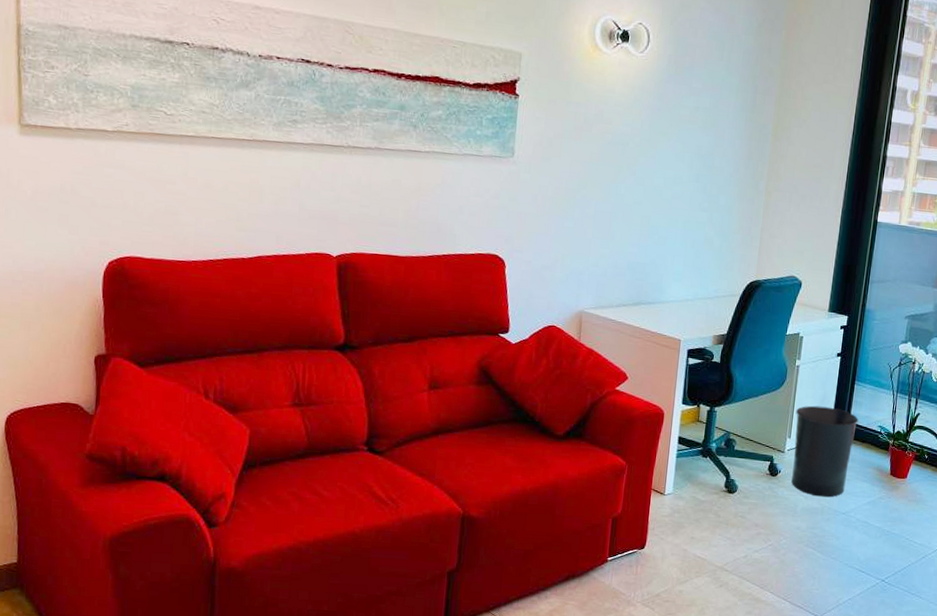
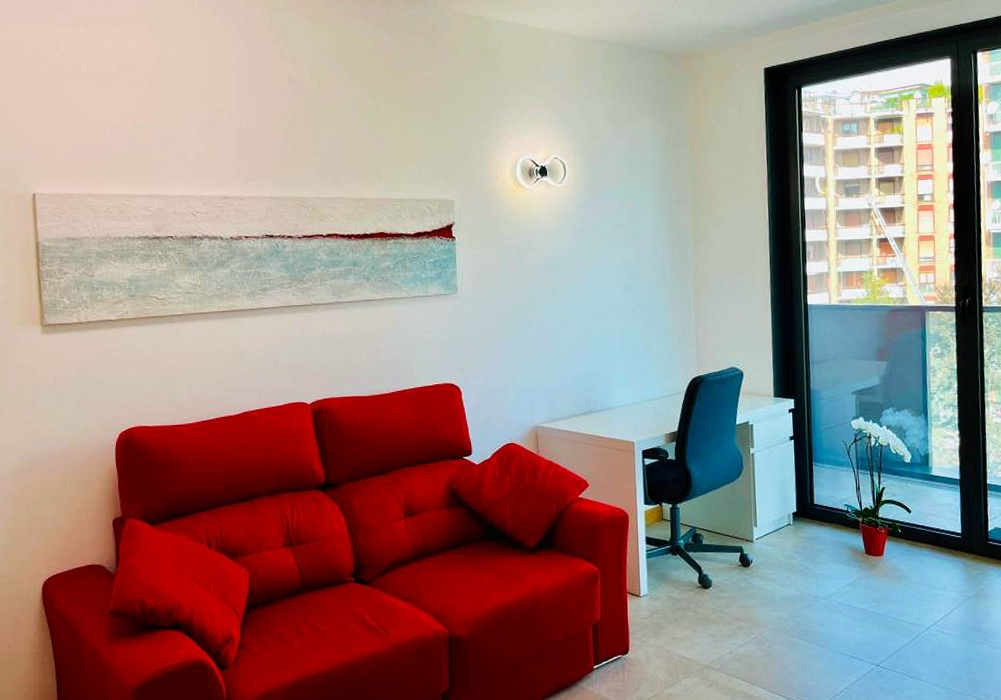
waste bin: present [791,405,859,497] -> none [758,491,823,583]

